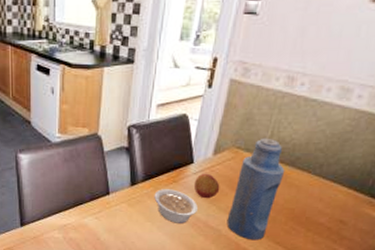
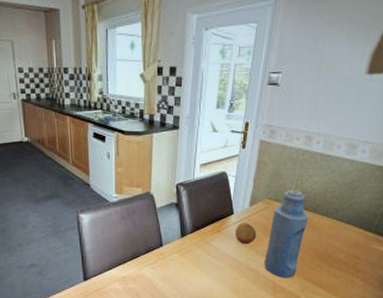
legume: present [154,189,198,223] -> none [202,238,239,268]

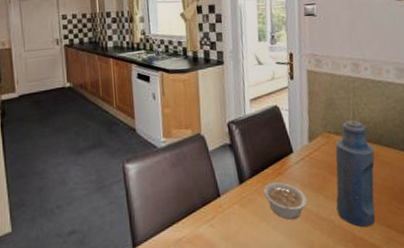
legume: none [202,238,239,268] -> present [263,182,307,220]
fruit: present [235,222,257,245] -> none [297,161,323,188]

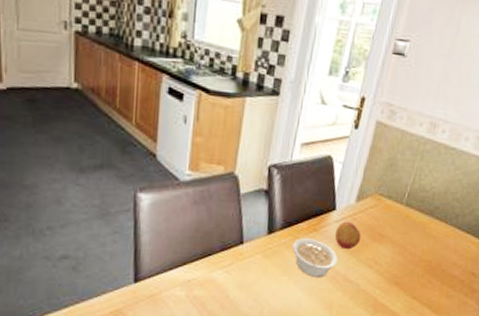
fruit: none [297,161,323,188] -> present [335,221,361,250]
bottle: present [335,119,375,228] -> none [366,185,425,295]

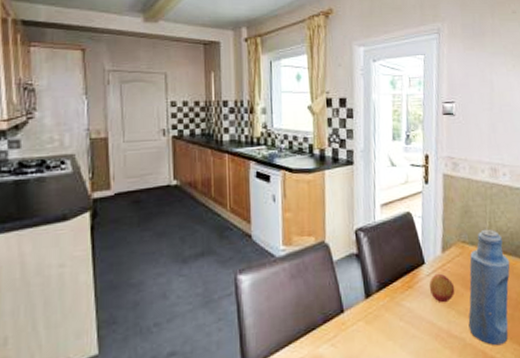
legume: present [292,238,338,277] -> none [391,296,438,338]
bottle: none [366,185,425,295] -> present [468,229,510,346]

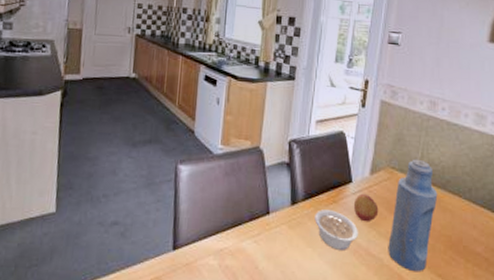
legume: none [391,296,438,338] -> present [314,209,358,250]

